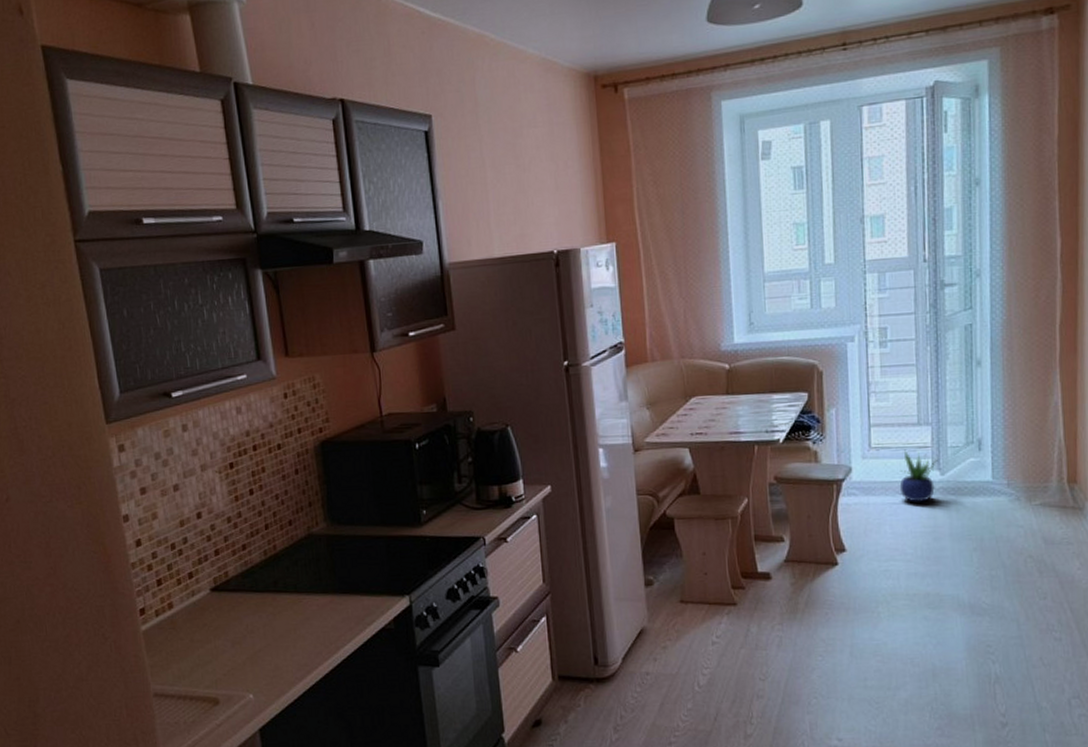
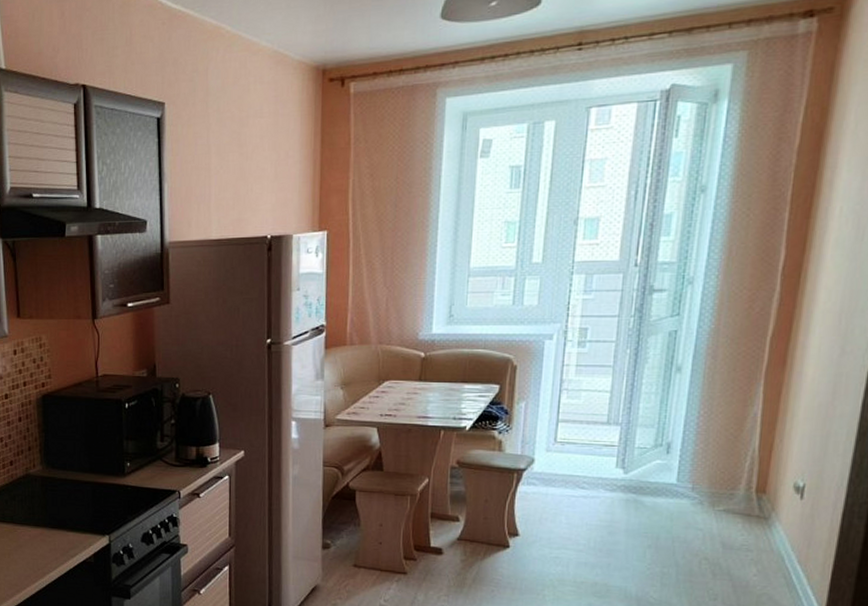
potted plant: present [899,449,939,502] -> none [580,446,624,497]

